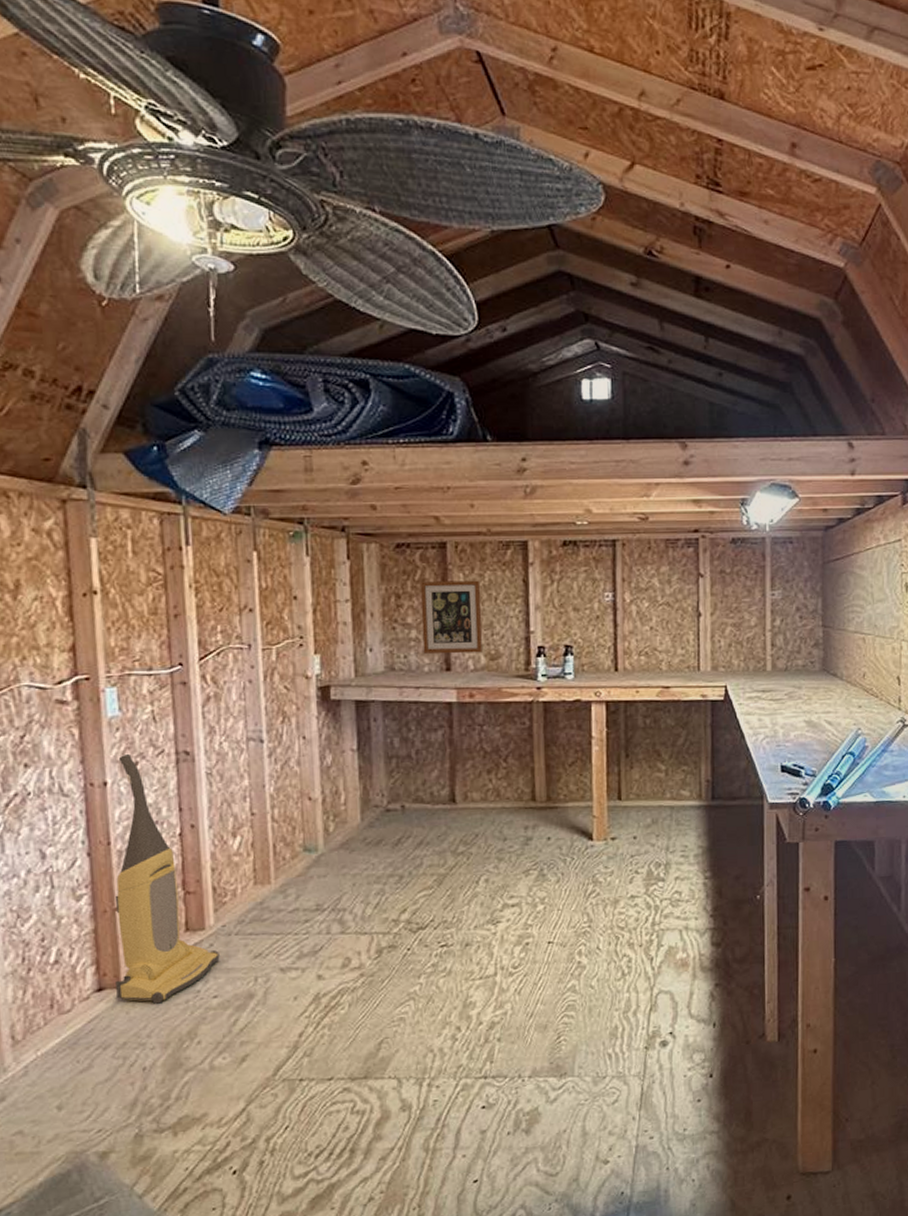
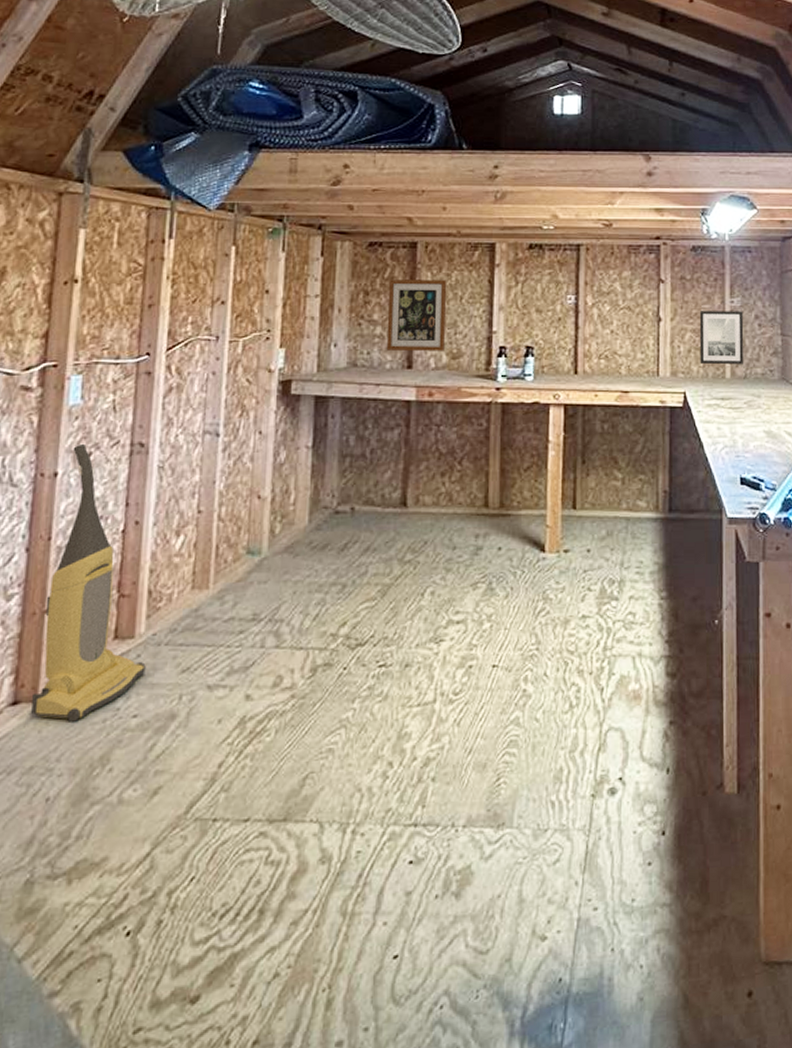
wall art: none [739,603,785,658] -> present [699,311,744,365]

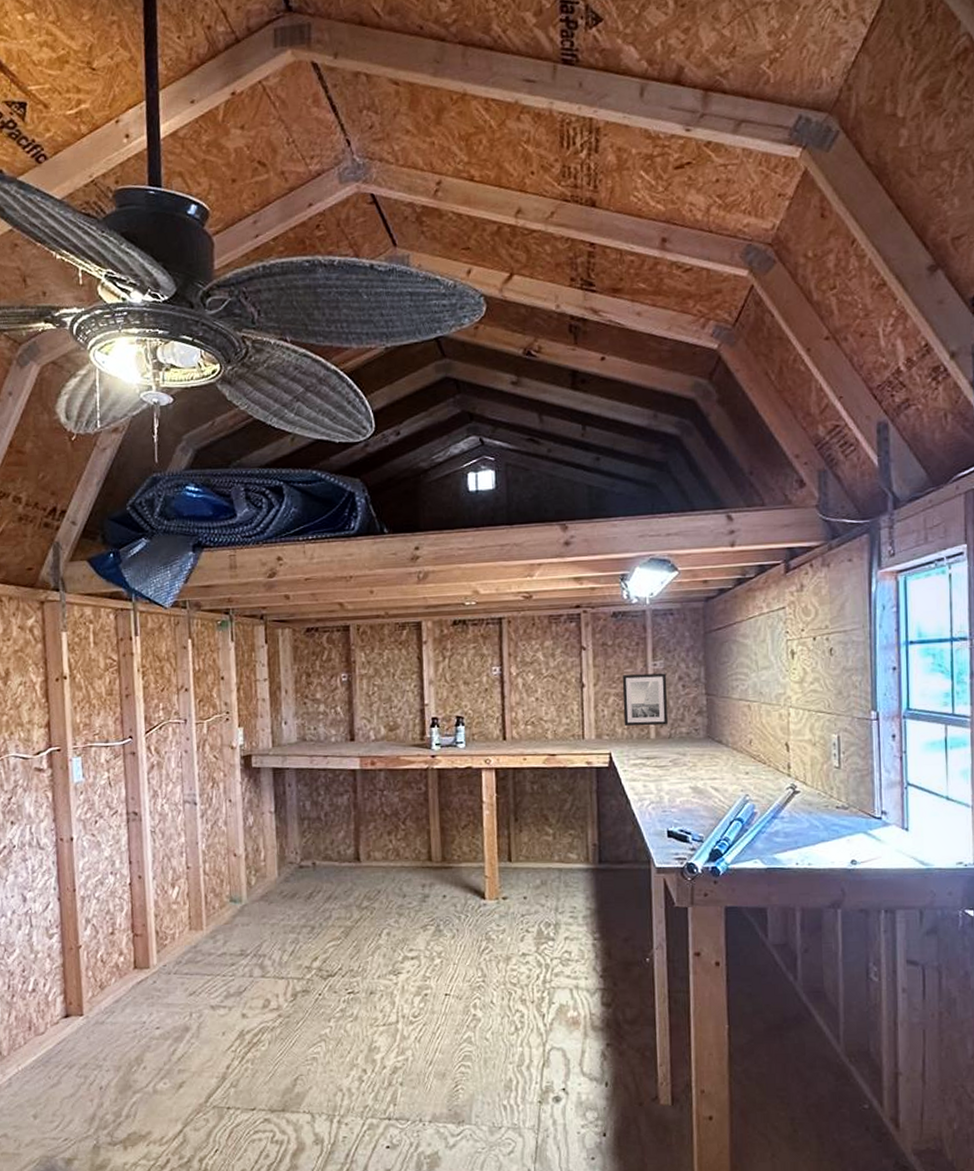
vacuum cleaner: present [31,443,146,722] -> none [79,813,161,1031]
wall art: present [386,279,447,352] -> none [327,658,382,726]

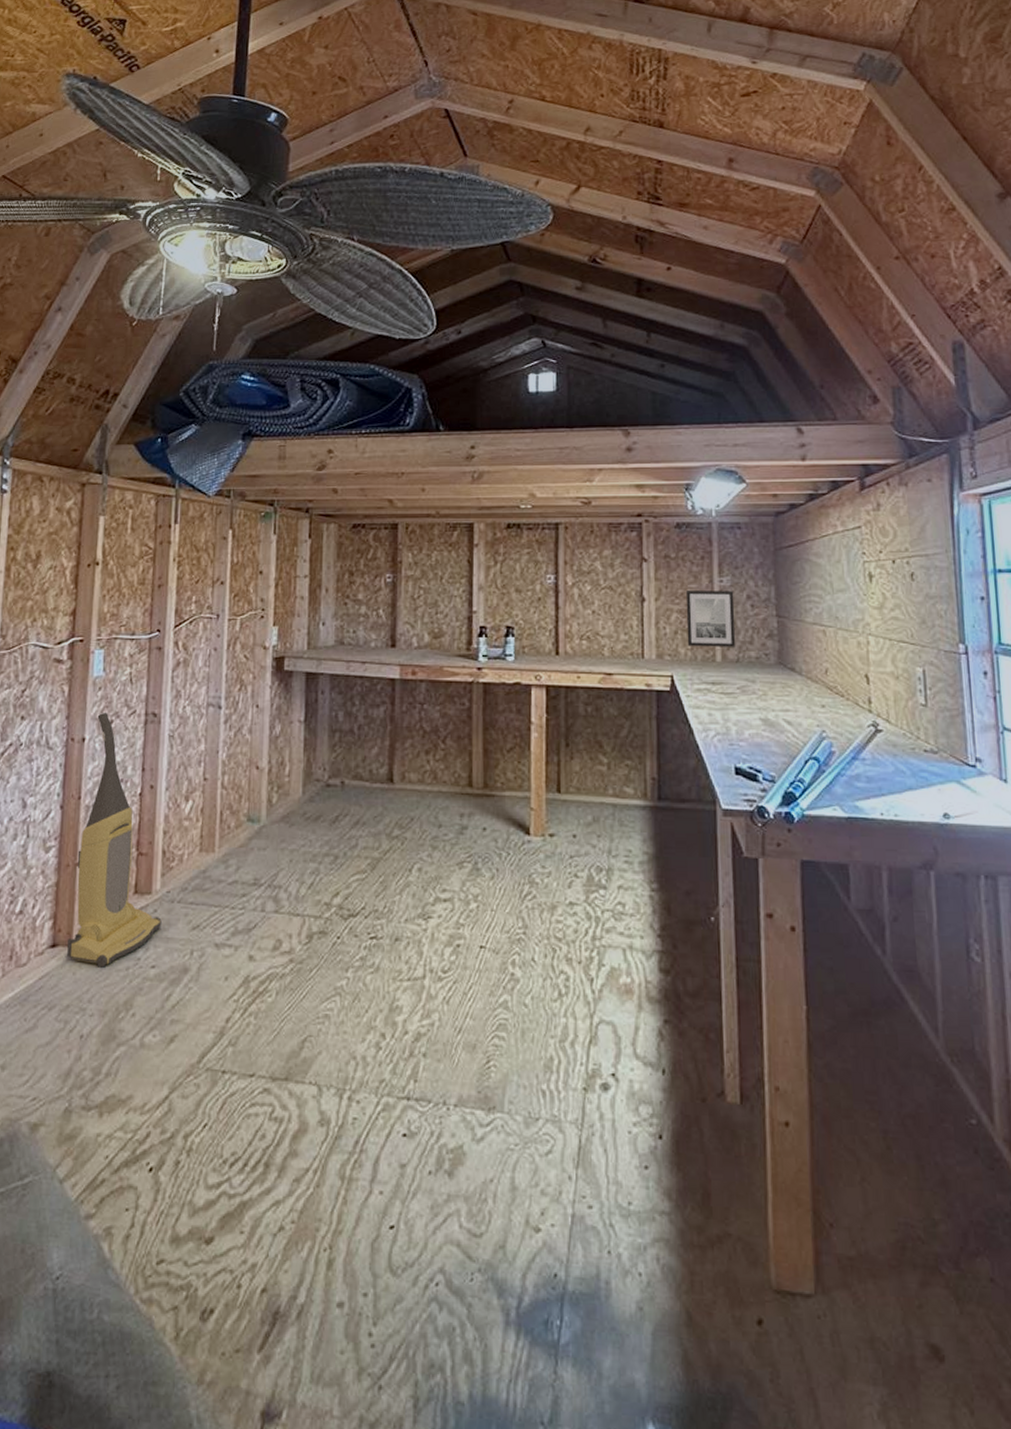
vacuum cleaner: none [79,813,161,1031] -> present [67,712,162,967]

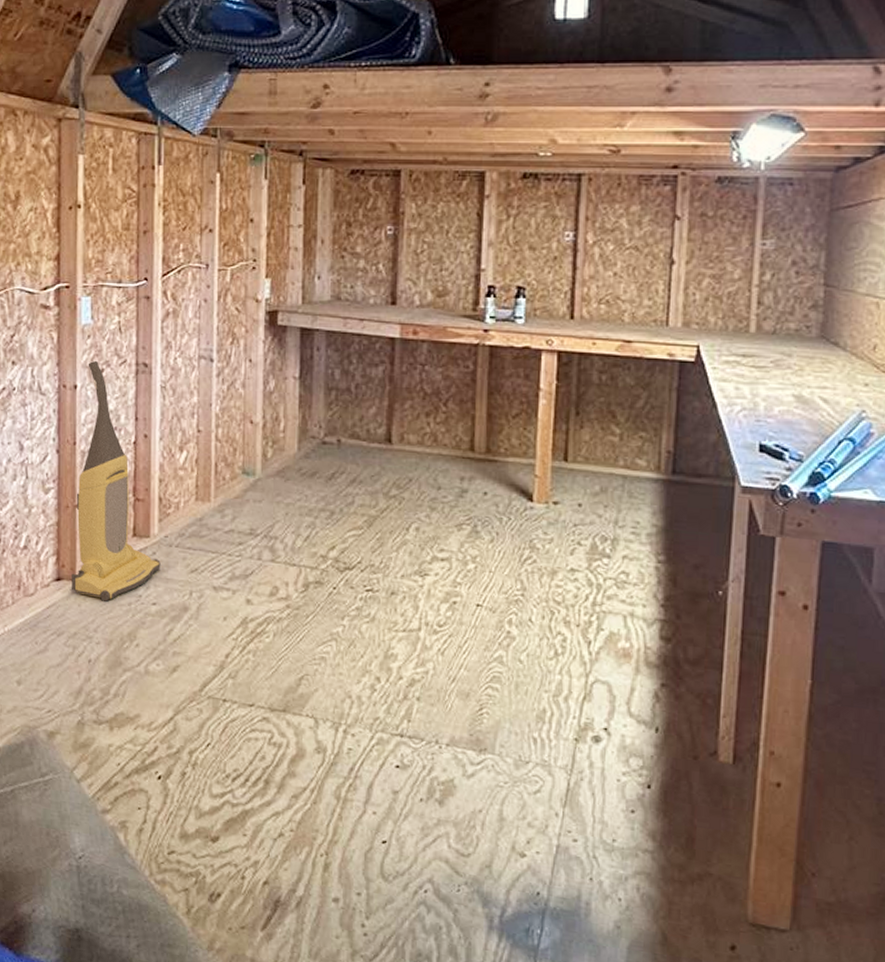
wall art: present [685,590,736,647] -> none [718,254,778,318]

